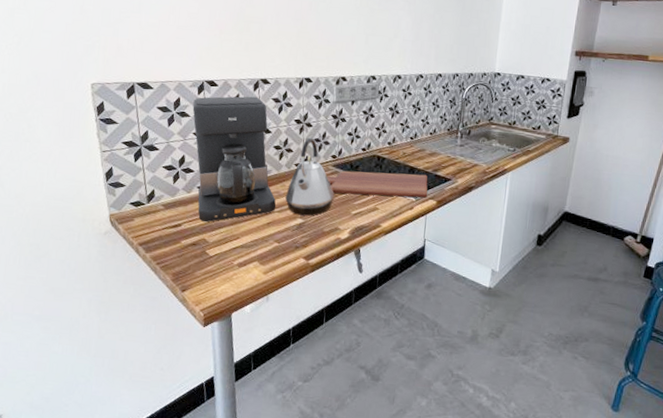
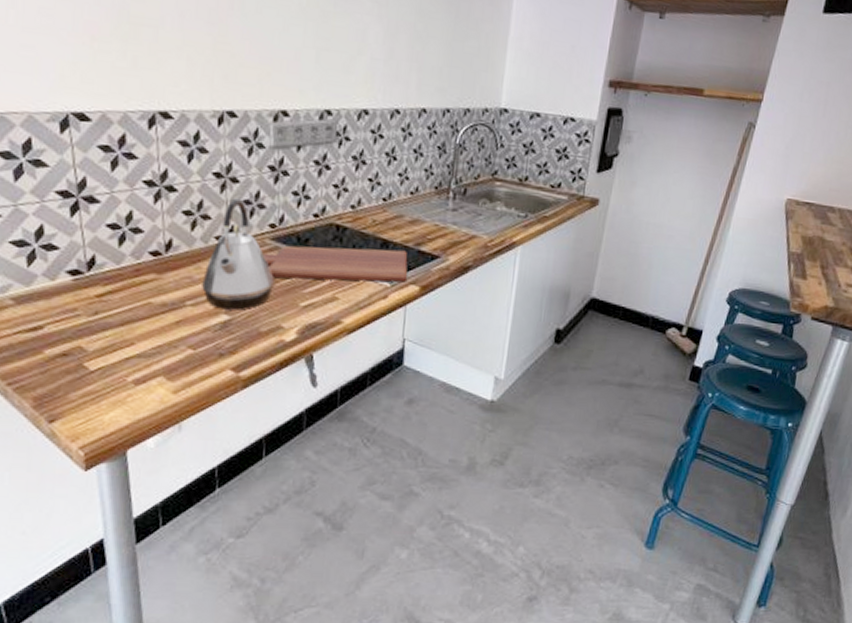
coffee maker: present [192,96,276,222] -> none [52,136,189,323]

